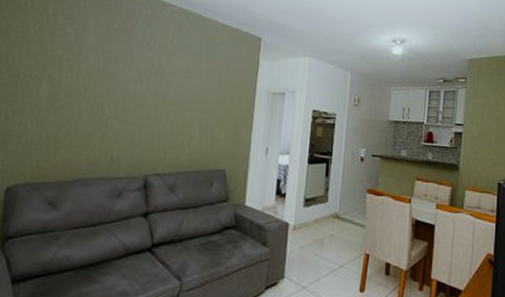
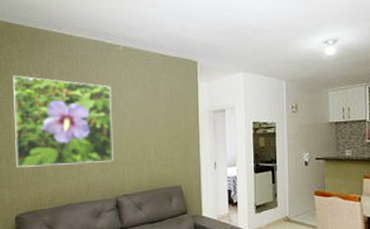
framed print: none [18,16,159,134] -> present [12,75,114,168]

